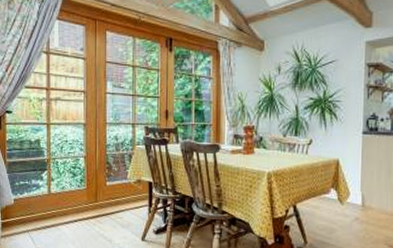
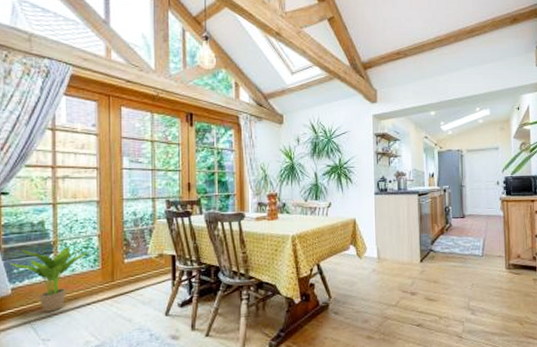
potted plant: none [12,164,76,224] -> present [9,246,88,312]

